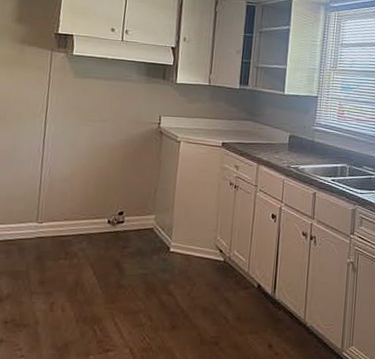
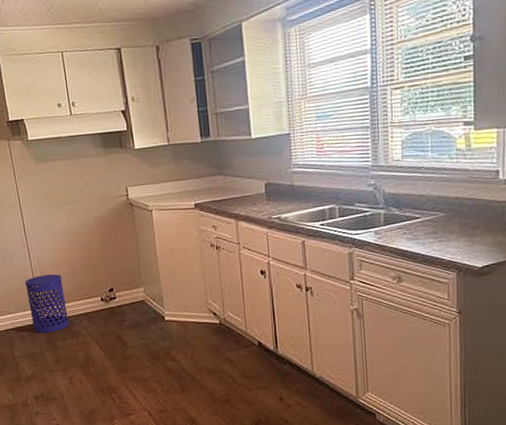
waste bin: none [24,188,72,250] -> present [25,274,69,333]

